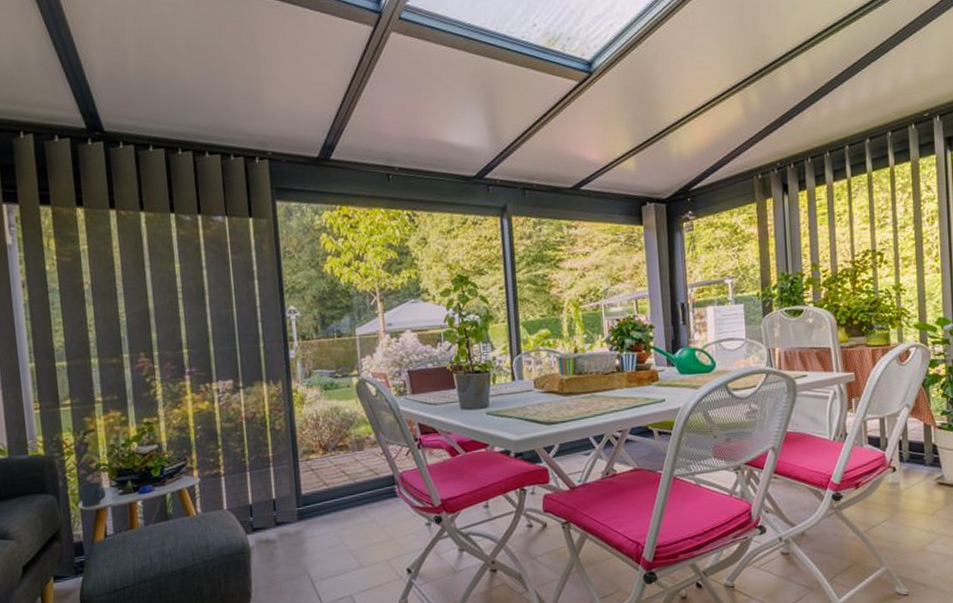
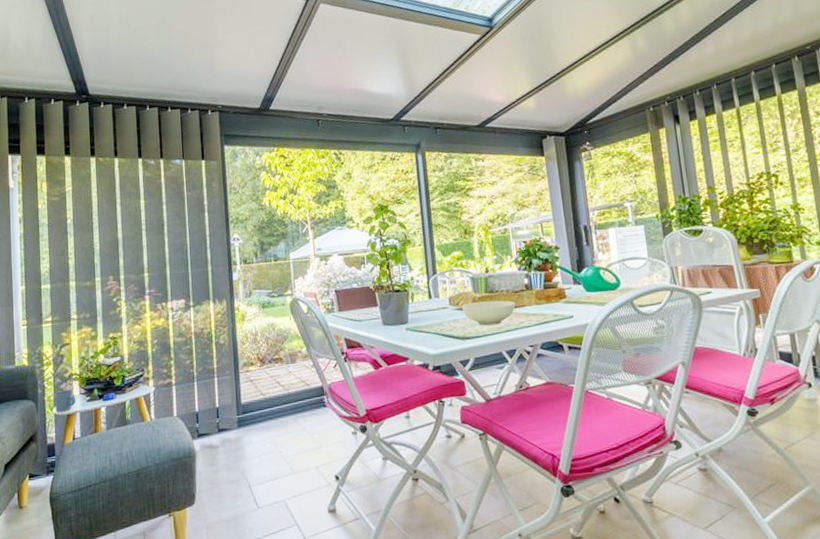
bowl: none [547,382,605,409] -> present [461,300,516,325]

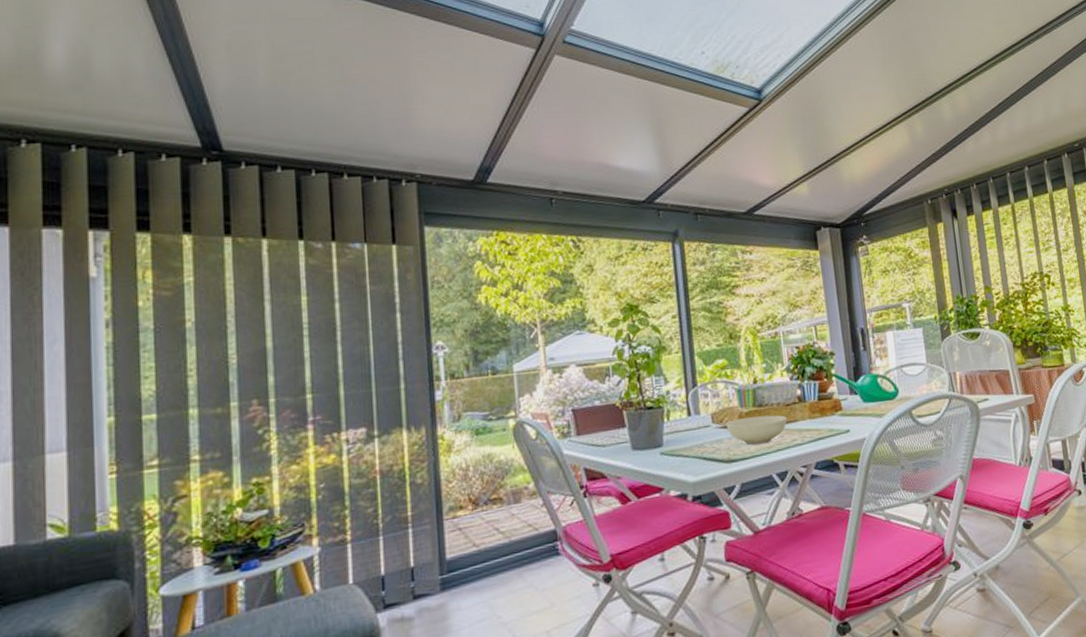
mug: present [55,389,76,413] -> none [162,559,198,594]

